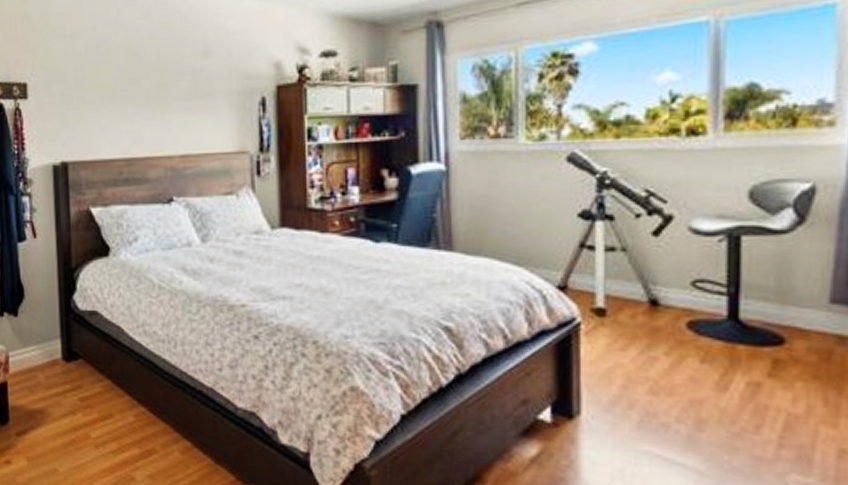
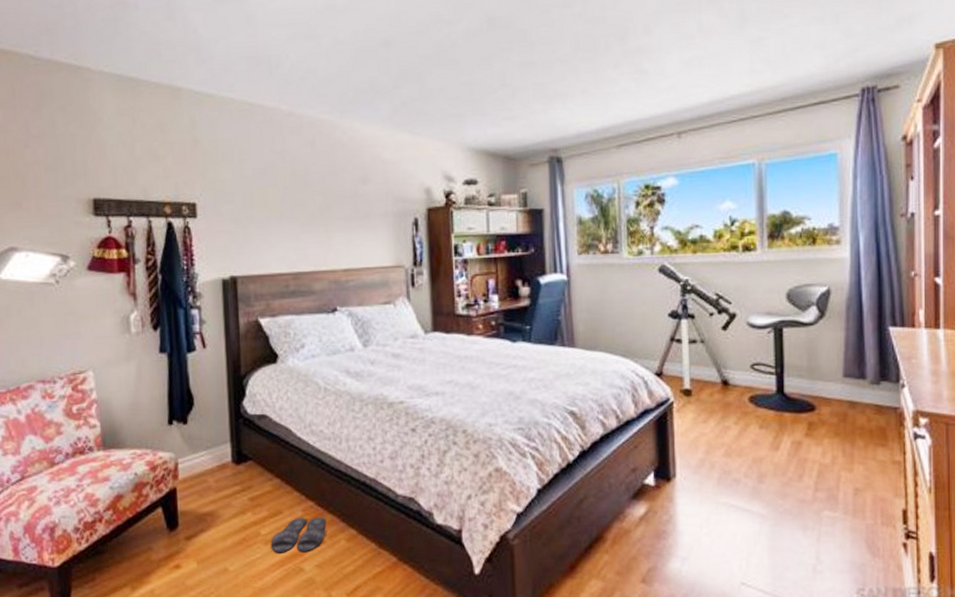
slippers: none [101,423,160,461] -> present [270,516,327,553]

